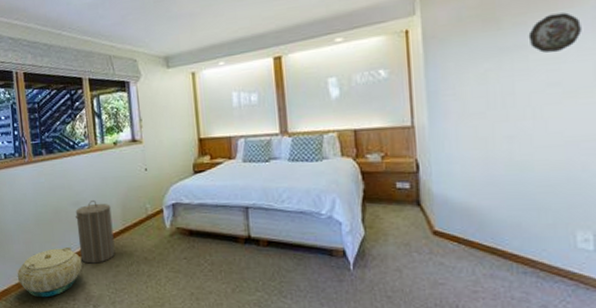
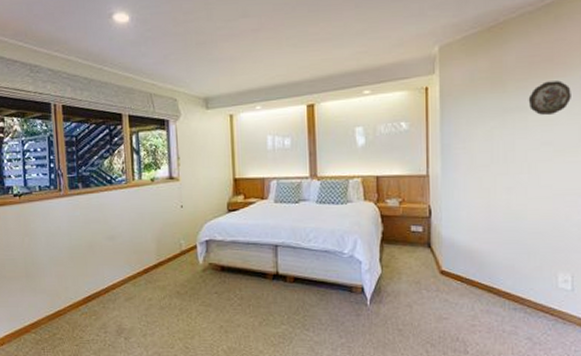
basket: present [17,248,82,298] -> none [48,281,115,330]
laundry hamper: present [75,200,115,264] -> none [110,235,149,297]

